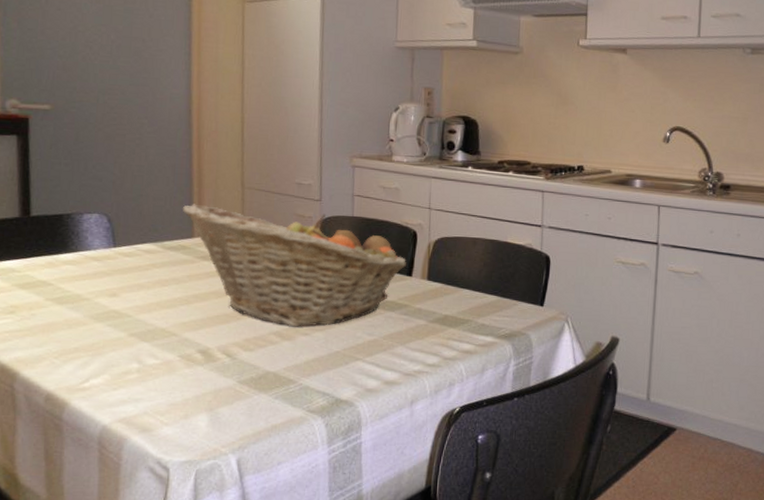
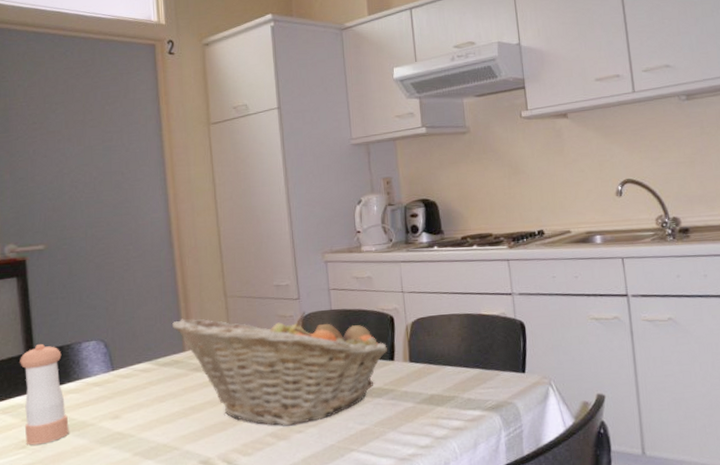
pepper shaker: none [14,208,63,312] -> present [20,343,69,445]

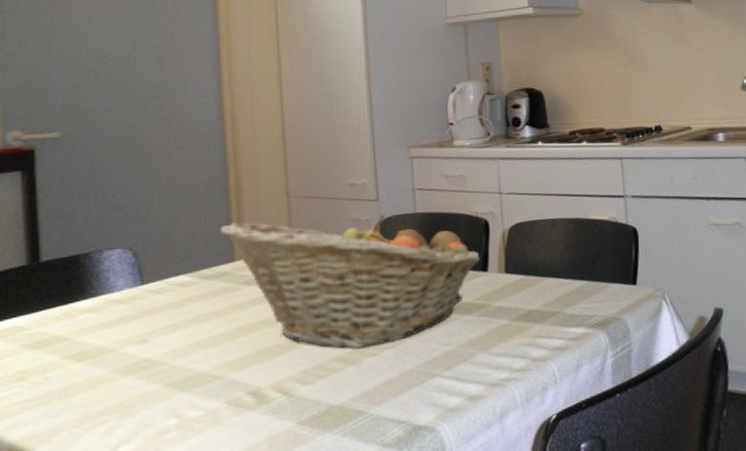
pepper shaker: present [20,343,69,445] -> none [20,252,82,377]

